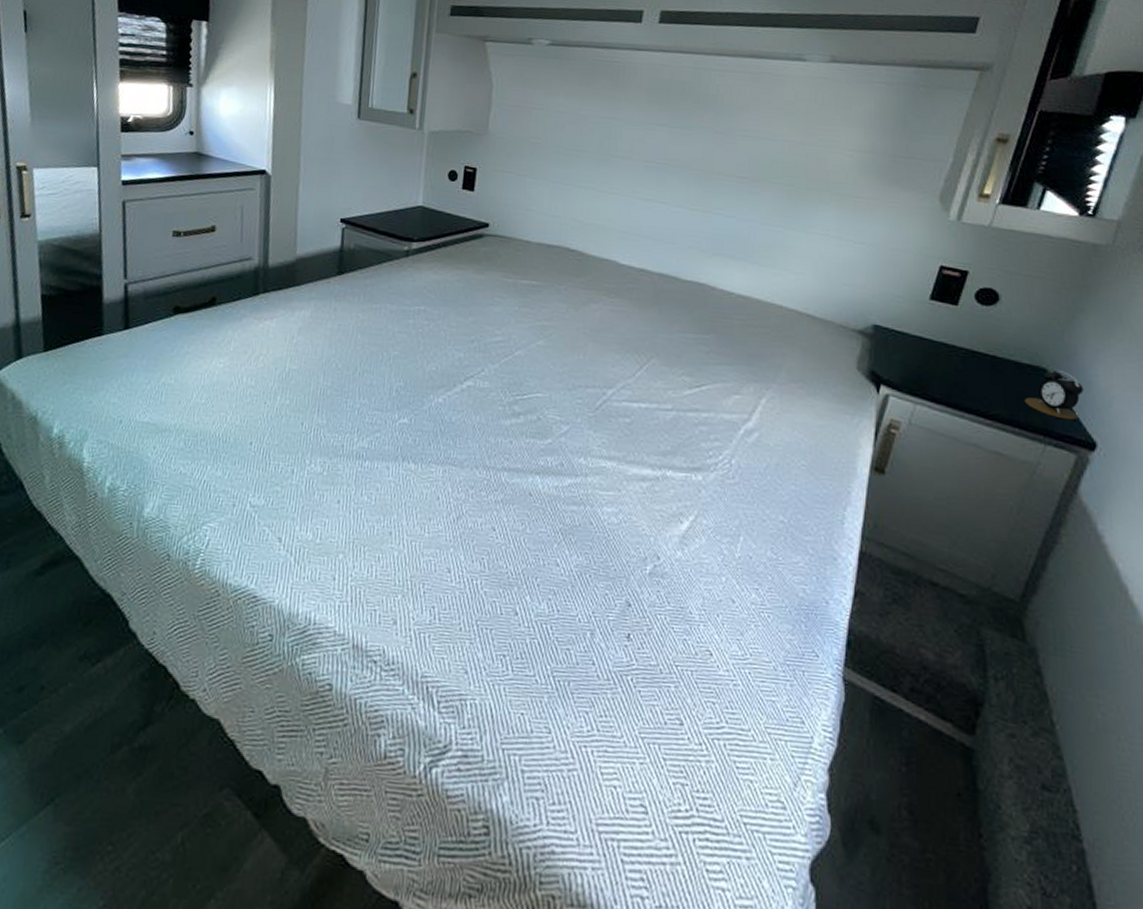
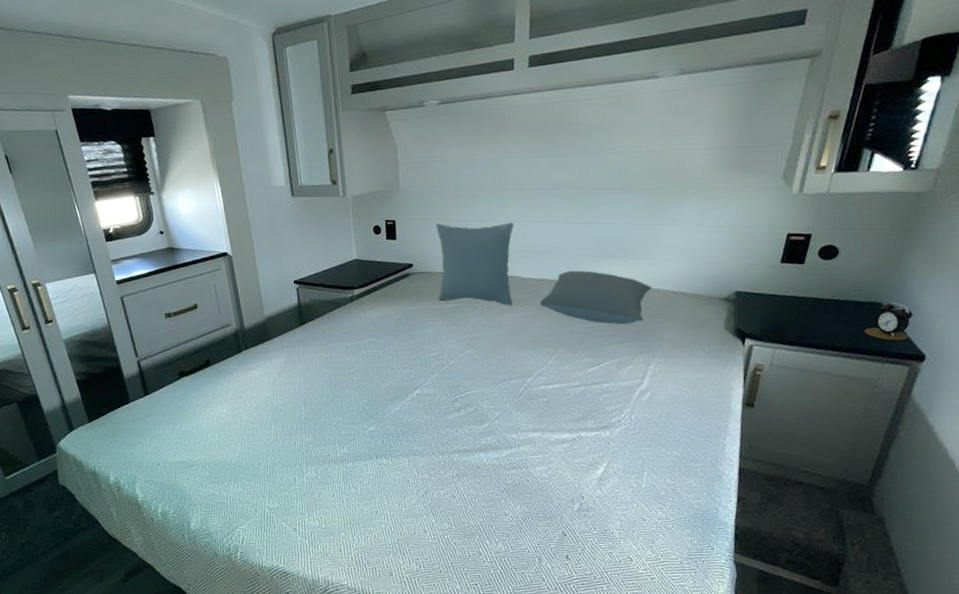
pillow: none [513,181,618,295] -> present [436,222,514,306]
pillow: none [636,264,774,343] -> present [539,270,652,325]

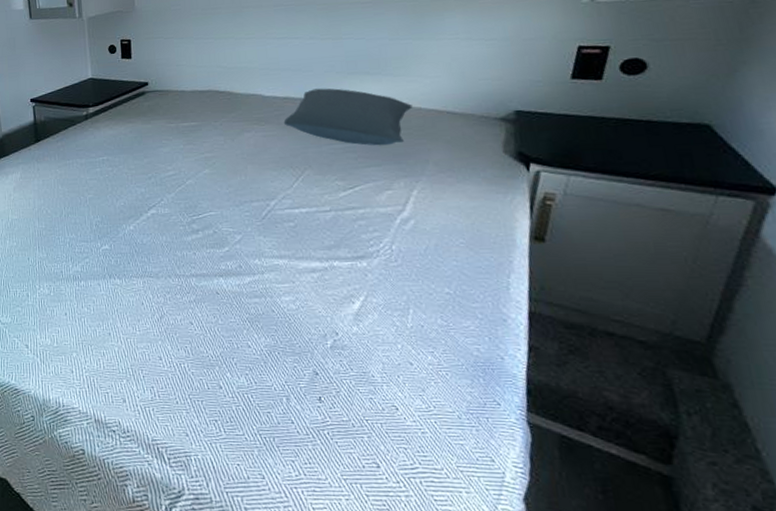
pillow: present [436,222,514,306] -> none [172,39,255,125]
alarm clock: present [864,301,913,341] -> none [687,123,755,170]

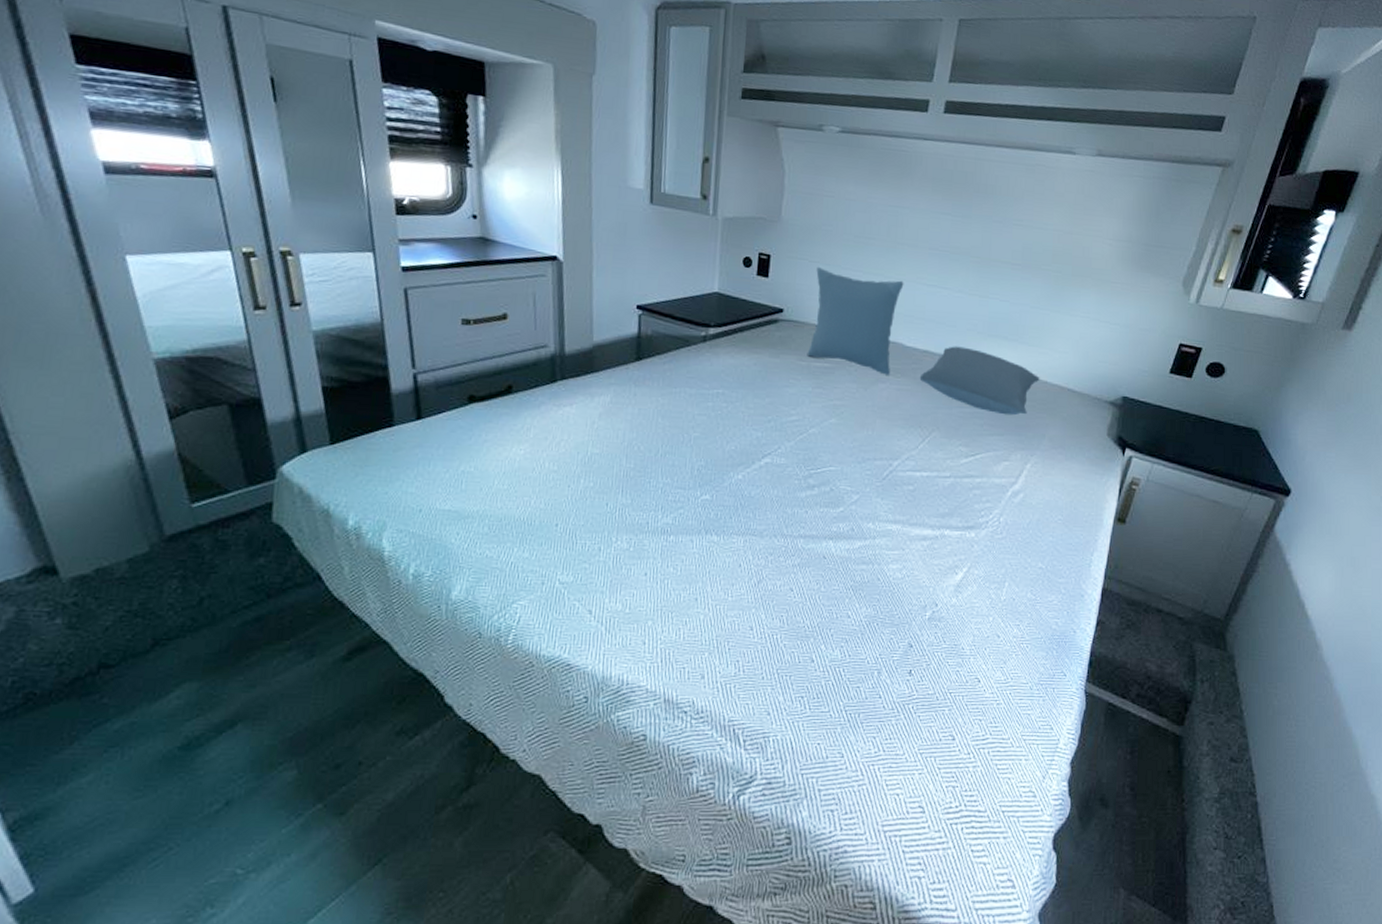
pillow: none [172,39,255,125] -> present [807,267,904,375]

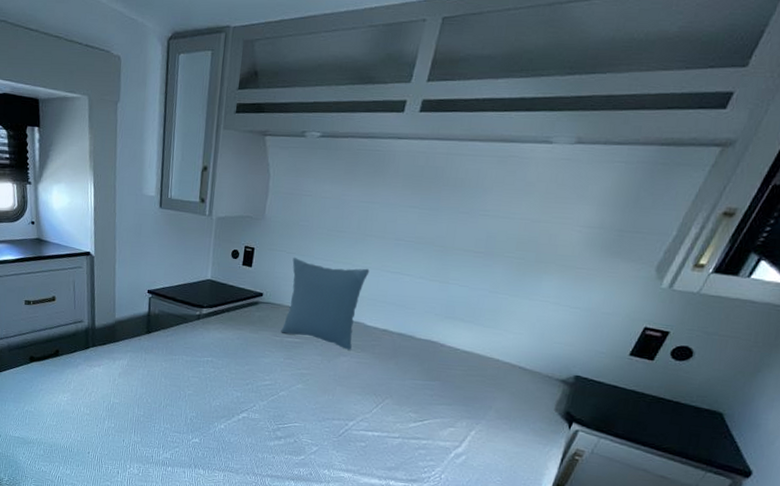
pillow: present [919,346,1040,416] -> none [377,326,492,389]

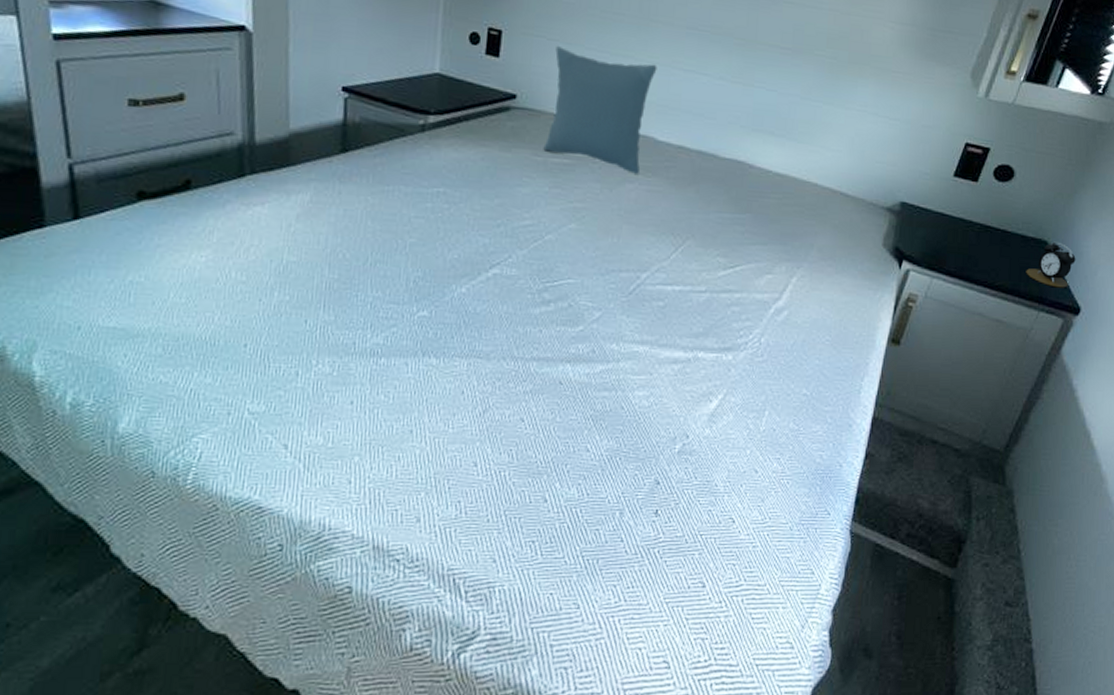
alarm clock: none [696,413,752,454] -> present [1026,241,1076,288]

